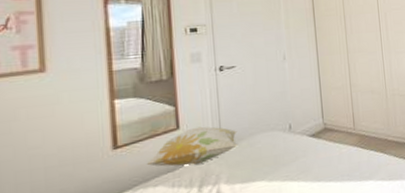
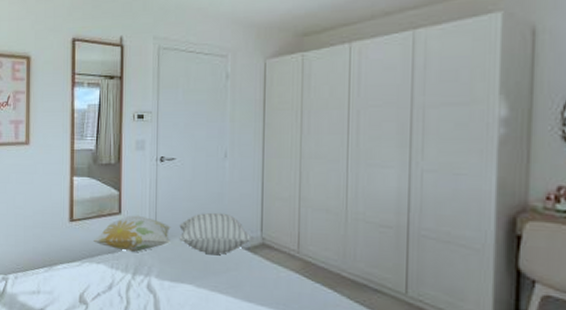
pillow: none [246,108,317,149] -> present [179,212,253,255]

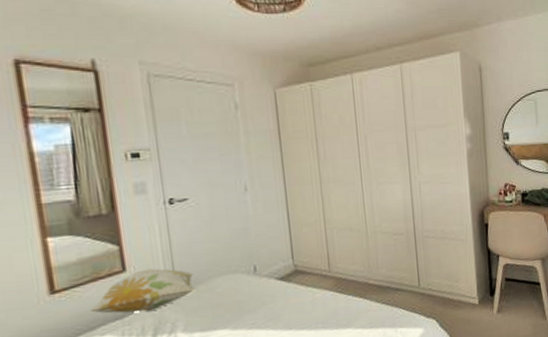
pillow: present [179,212,253,255] -> none [203,248,286,294]

